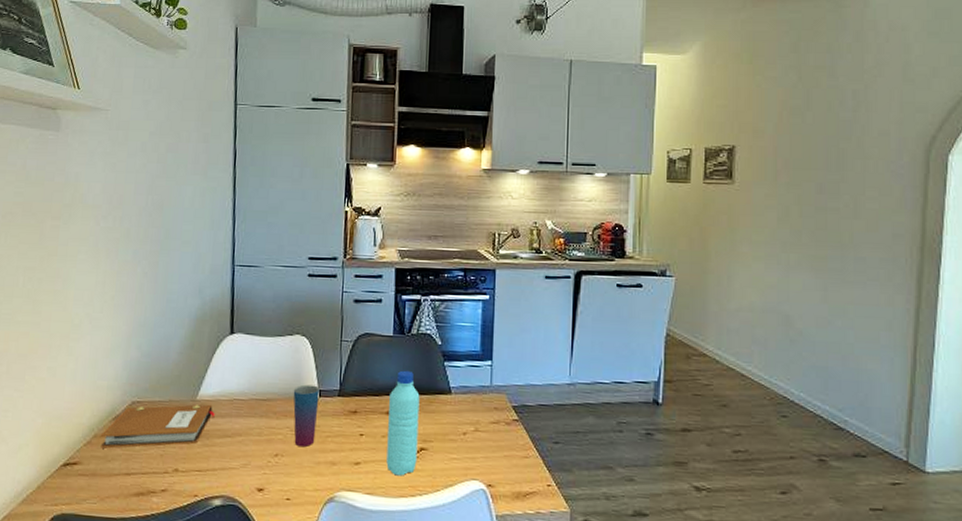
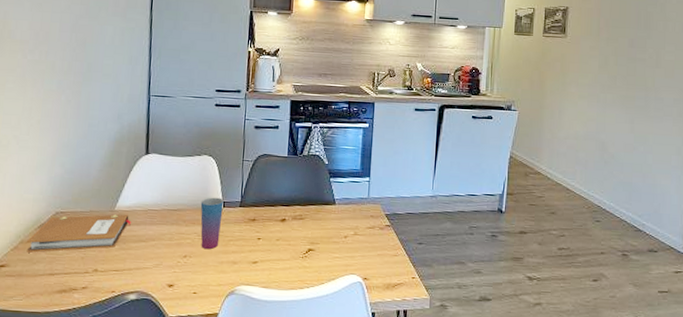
water bottle: present [386,370,420,476] -> none [280,185,309,272]

